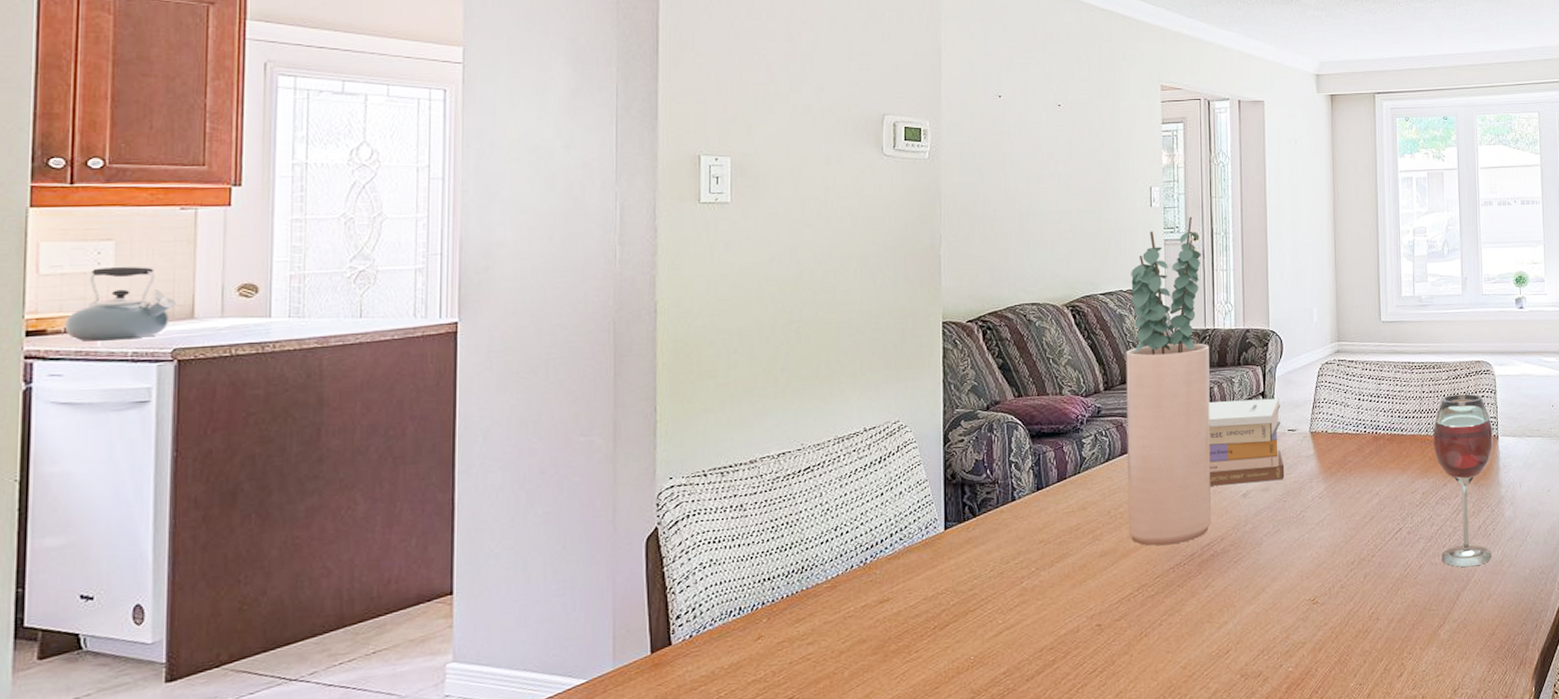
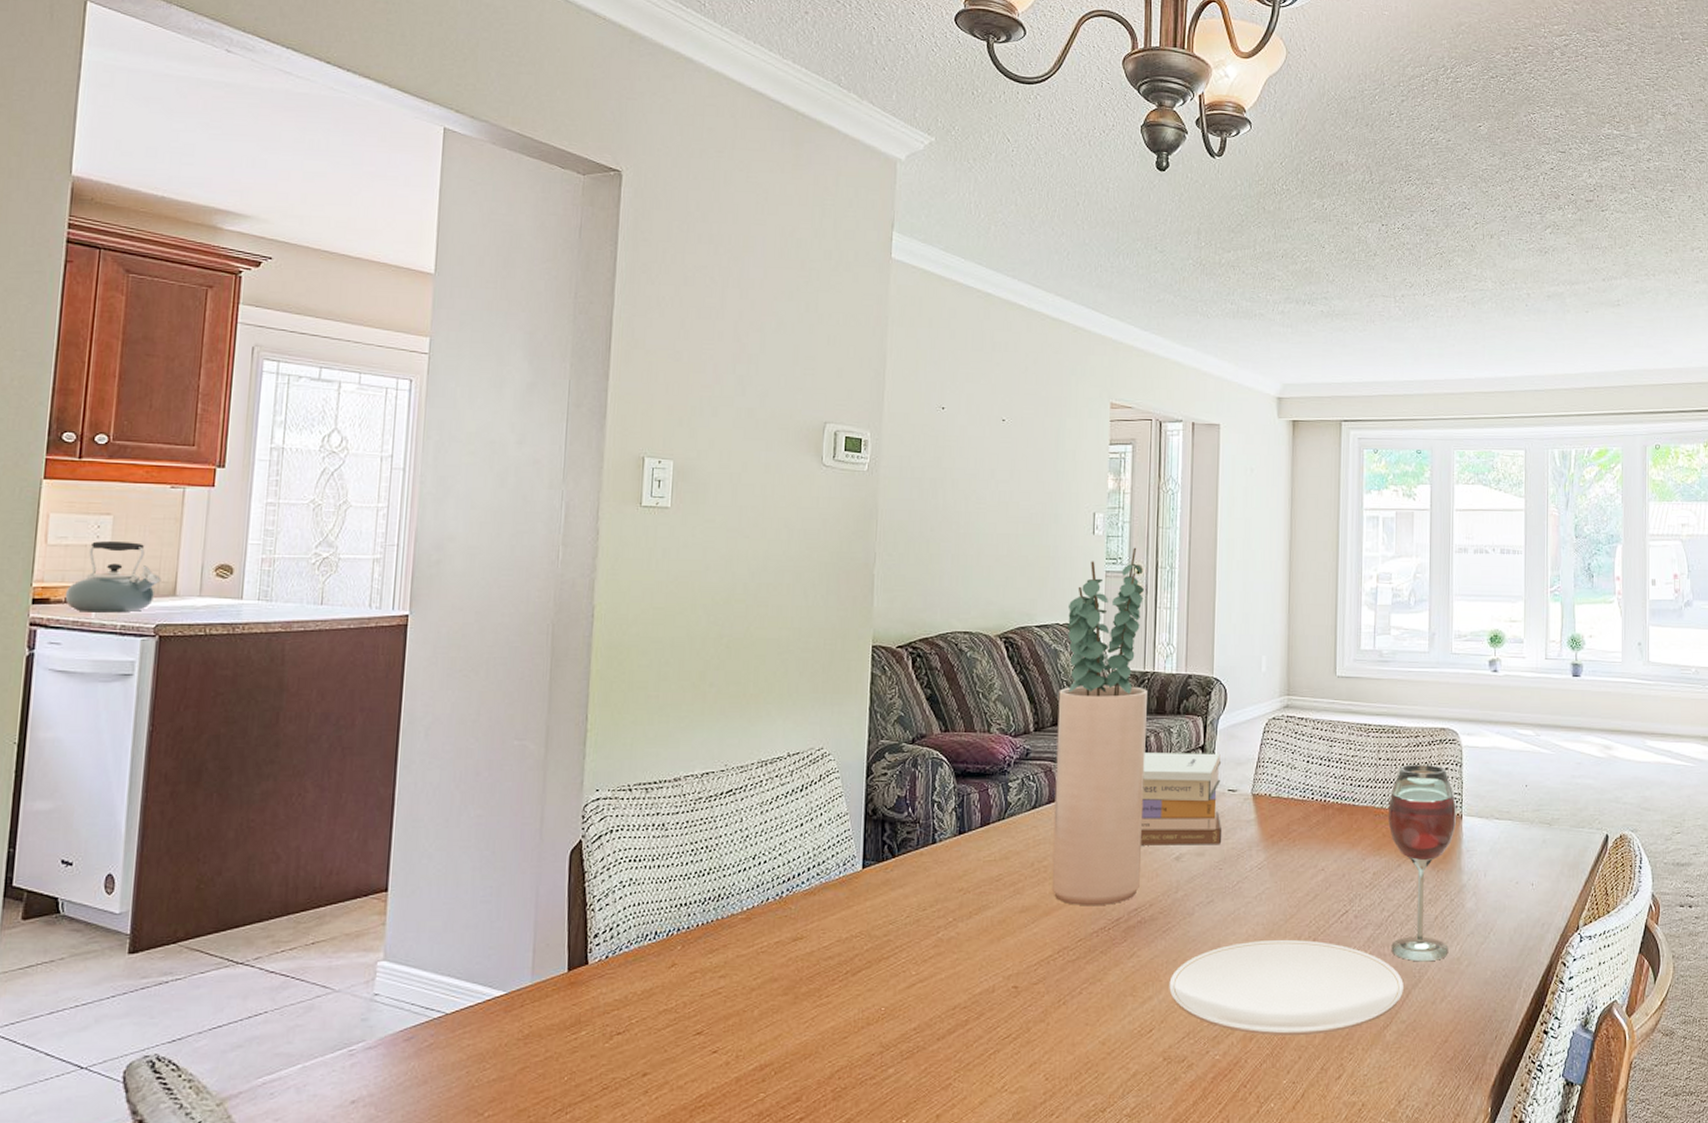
plate: none [1243,557,1454,646] -> present [1169,940,1404,1037]

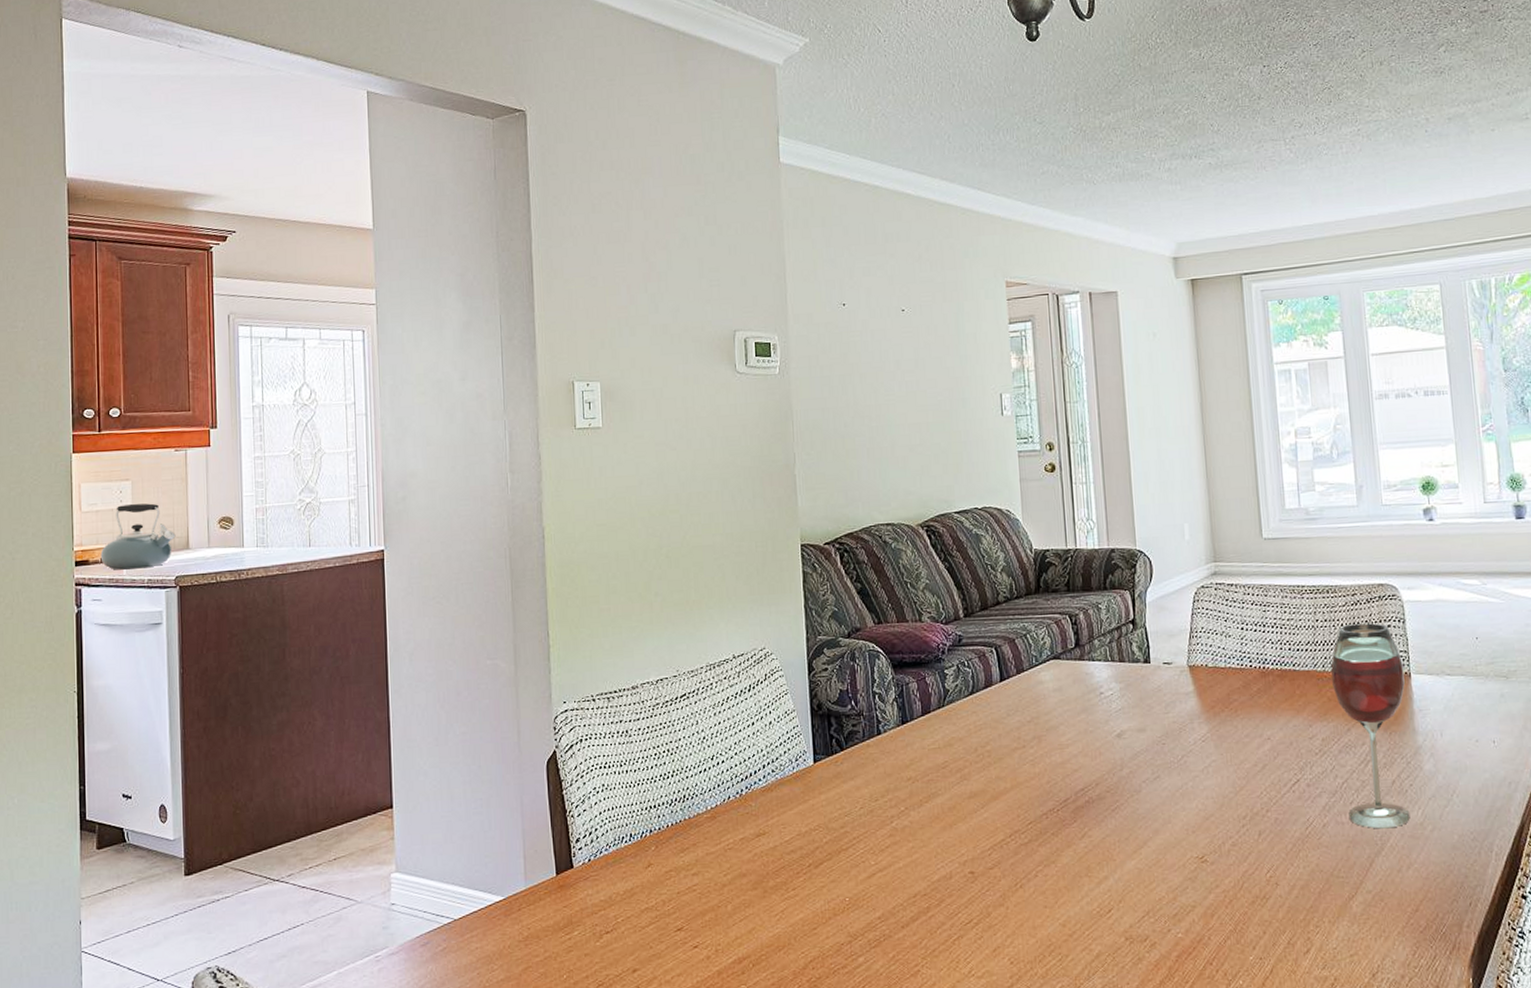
vase: present [1051,547,1147,906] -> none [984,424,1084,789]
books: present [1141,753,1222,845] -> none [1074,626,1161,725]
plate: present [1169,940,1404,1037] -> none [1123,812,1366,912]

